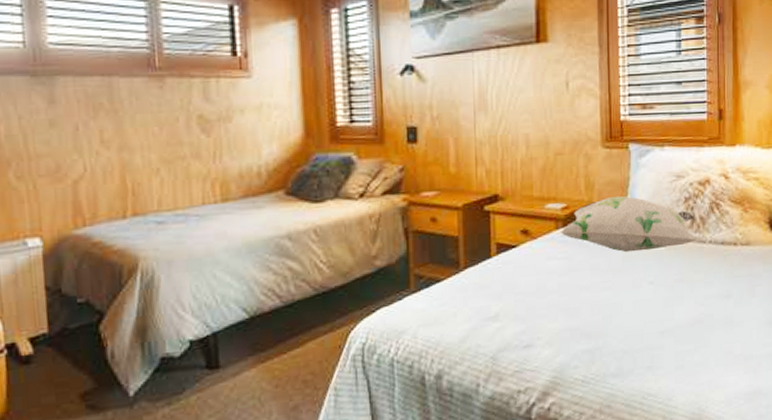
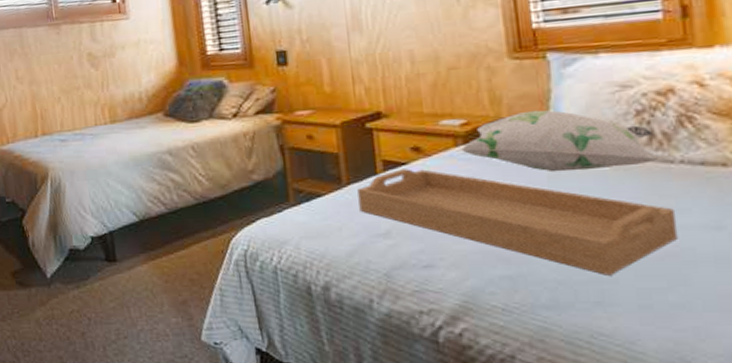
serving tray: none [473,251,704,343] -> present [357,169,679,276]

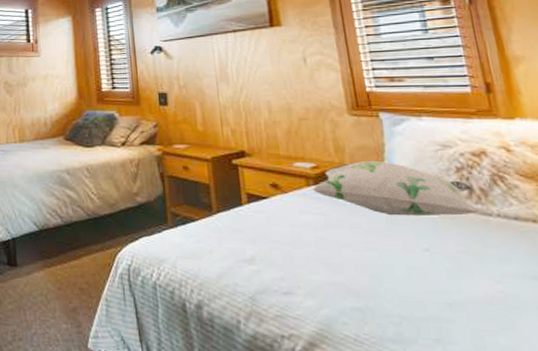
serving tray: present [357,169,679,276] -> none [226,202,503,315]

